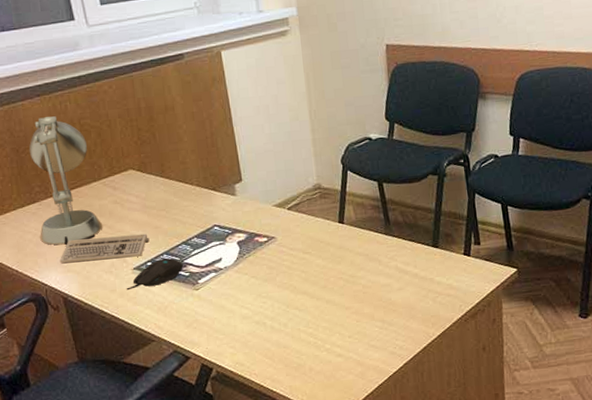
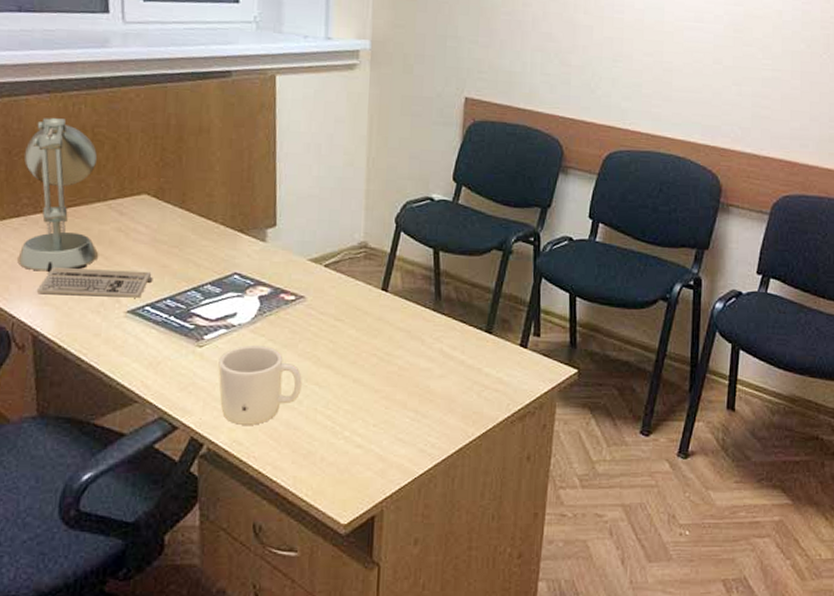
computer mouse: present [126,258,184,291] -> none [113,304,190,337]
mug: none [213,282,285,350] -> present [218,345,302,425]

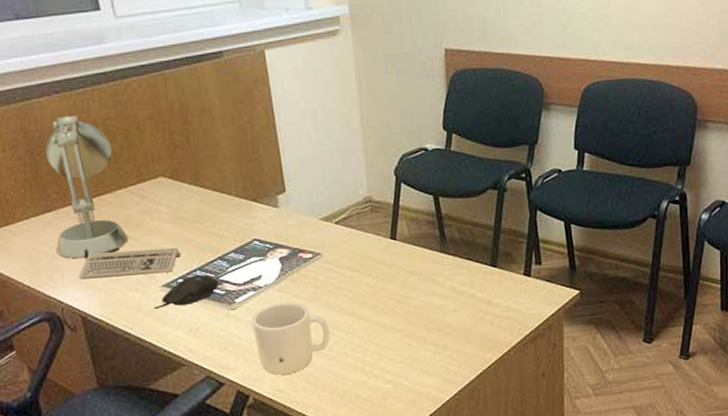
computer mouse: none [113,304,190,337] -> present [154,275,220,310]

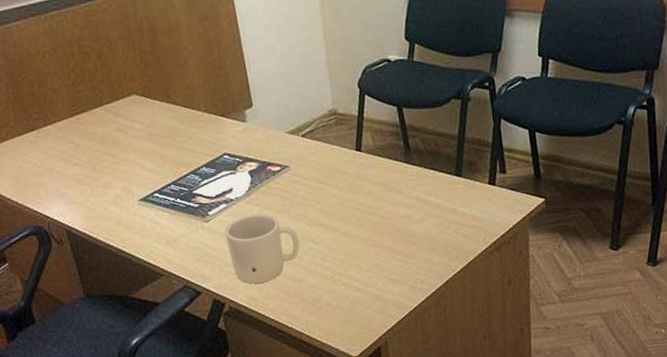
desk lamp: present [45,116,129,260] -> none [24,38,106,176]
computer keyboard: present [78,247,181,278] -> none [61,162,156,194]
computer mouse: present [154,275,220,310] -> none [132,189,193,223]

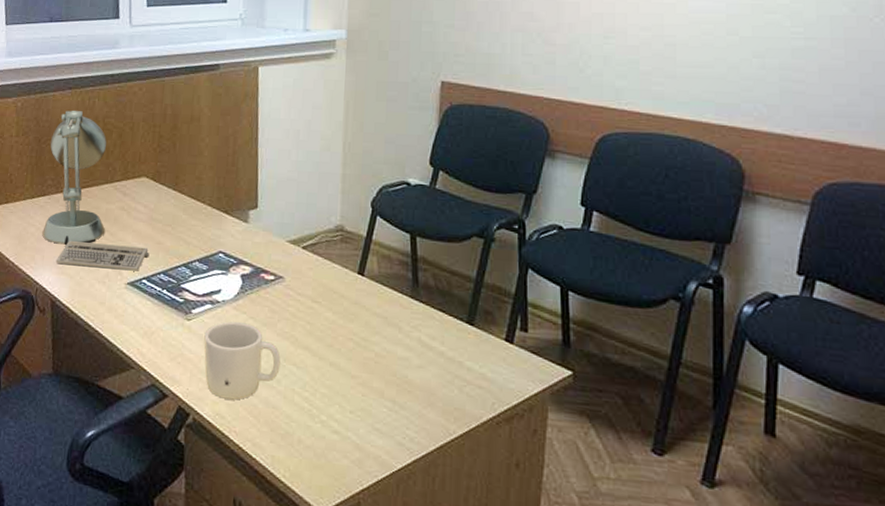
desk lamp: none [24,38,106,176] -> present [42,110,107,246]
computer keyboard: none [61,162,156,194] -> present [55,240,150,271]

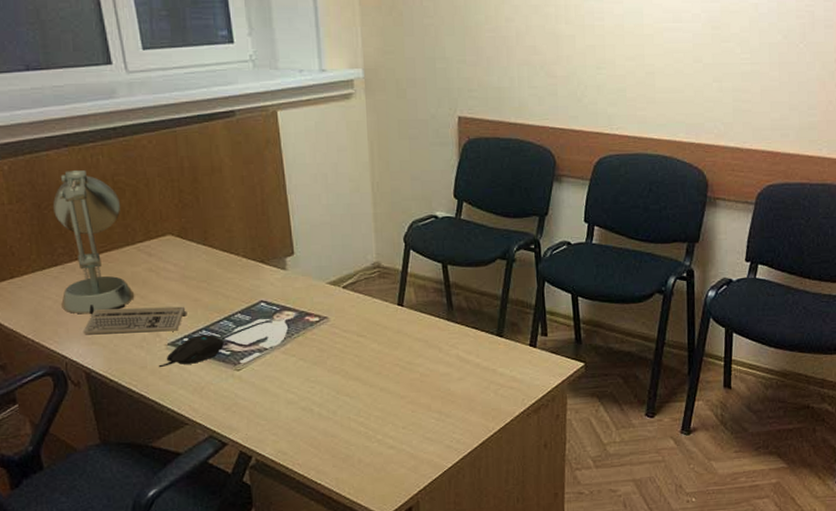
computer mouse: none [115,278,180,307] -> present [158,335,225,368]
mug: present [204,321,281,400] -> none [256,365,334,437]

